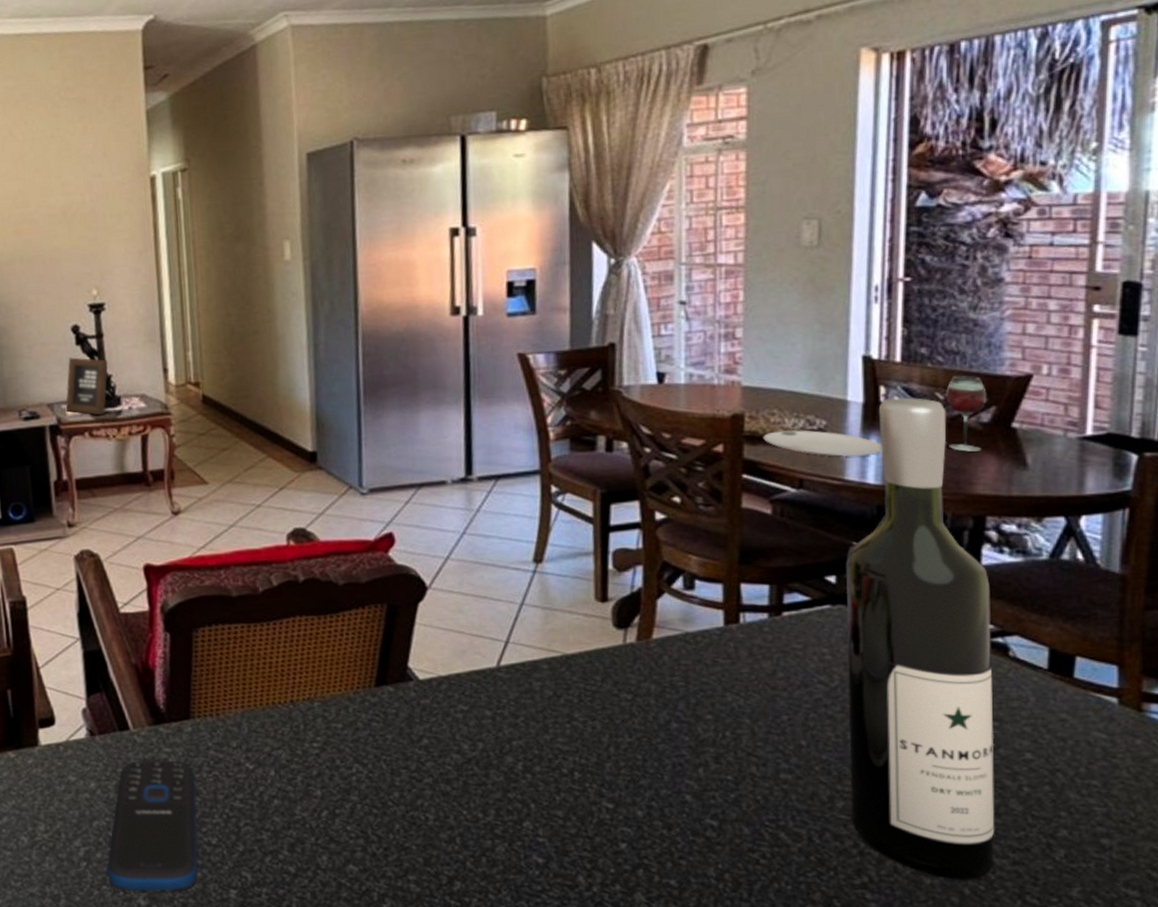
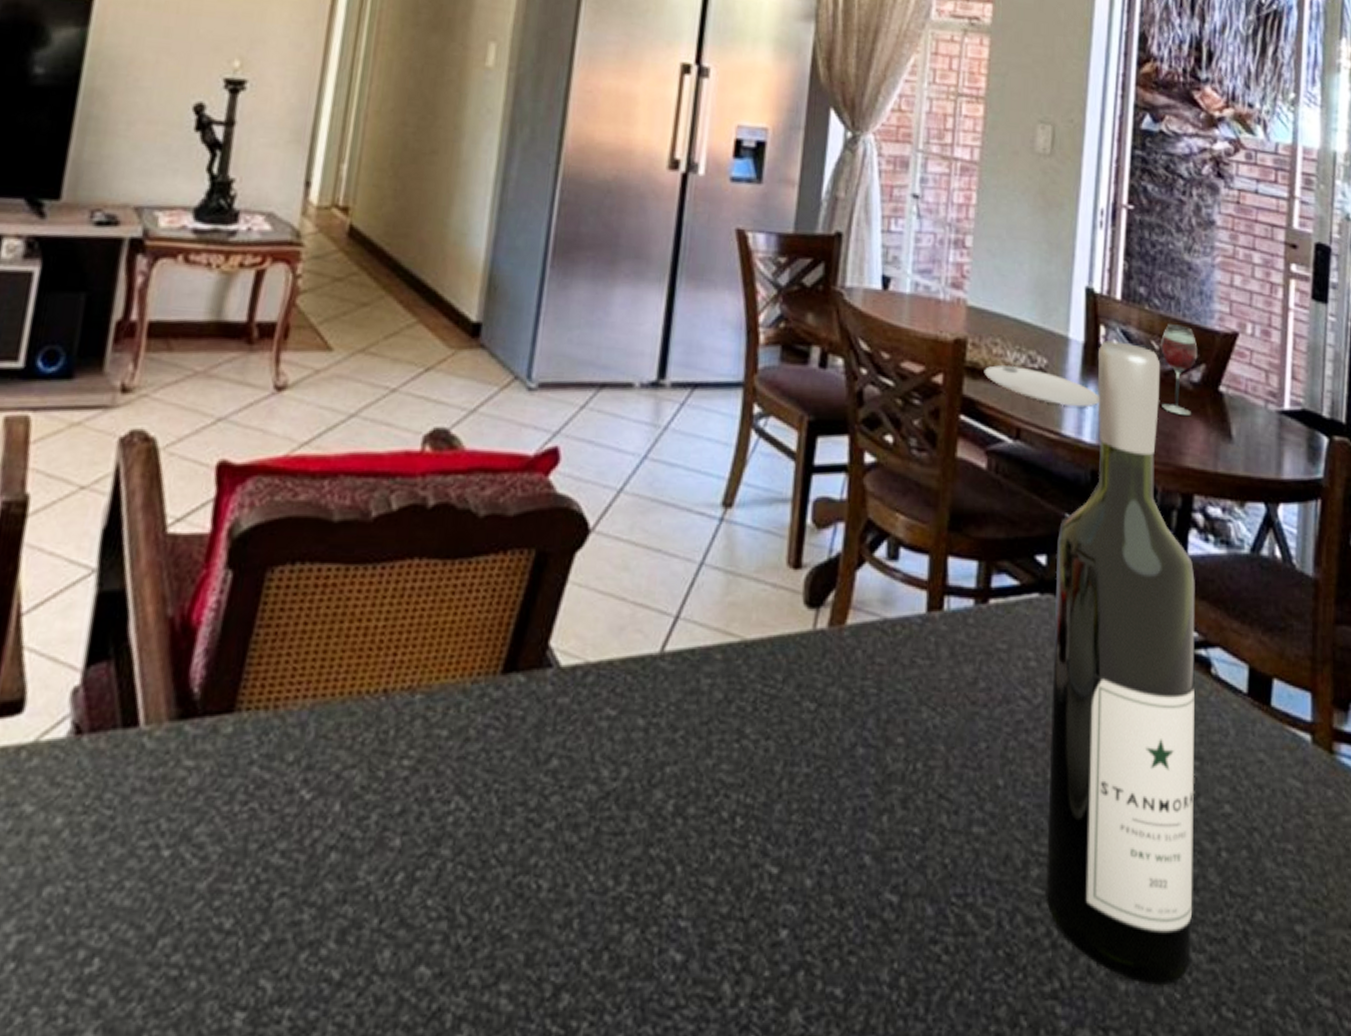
picture frame: present [65,357,109,415] -> none [158,146,234,234]
mobile phone: present [107,760,198,891] -> none [44,779,223,1017]

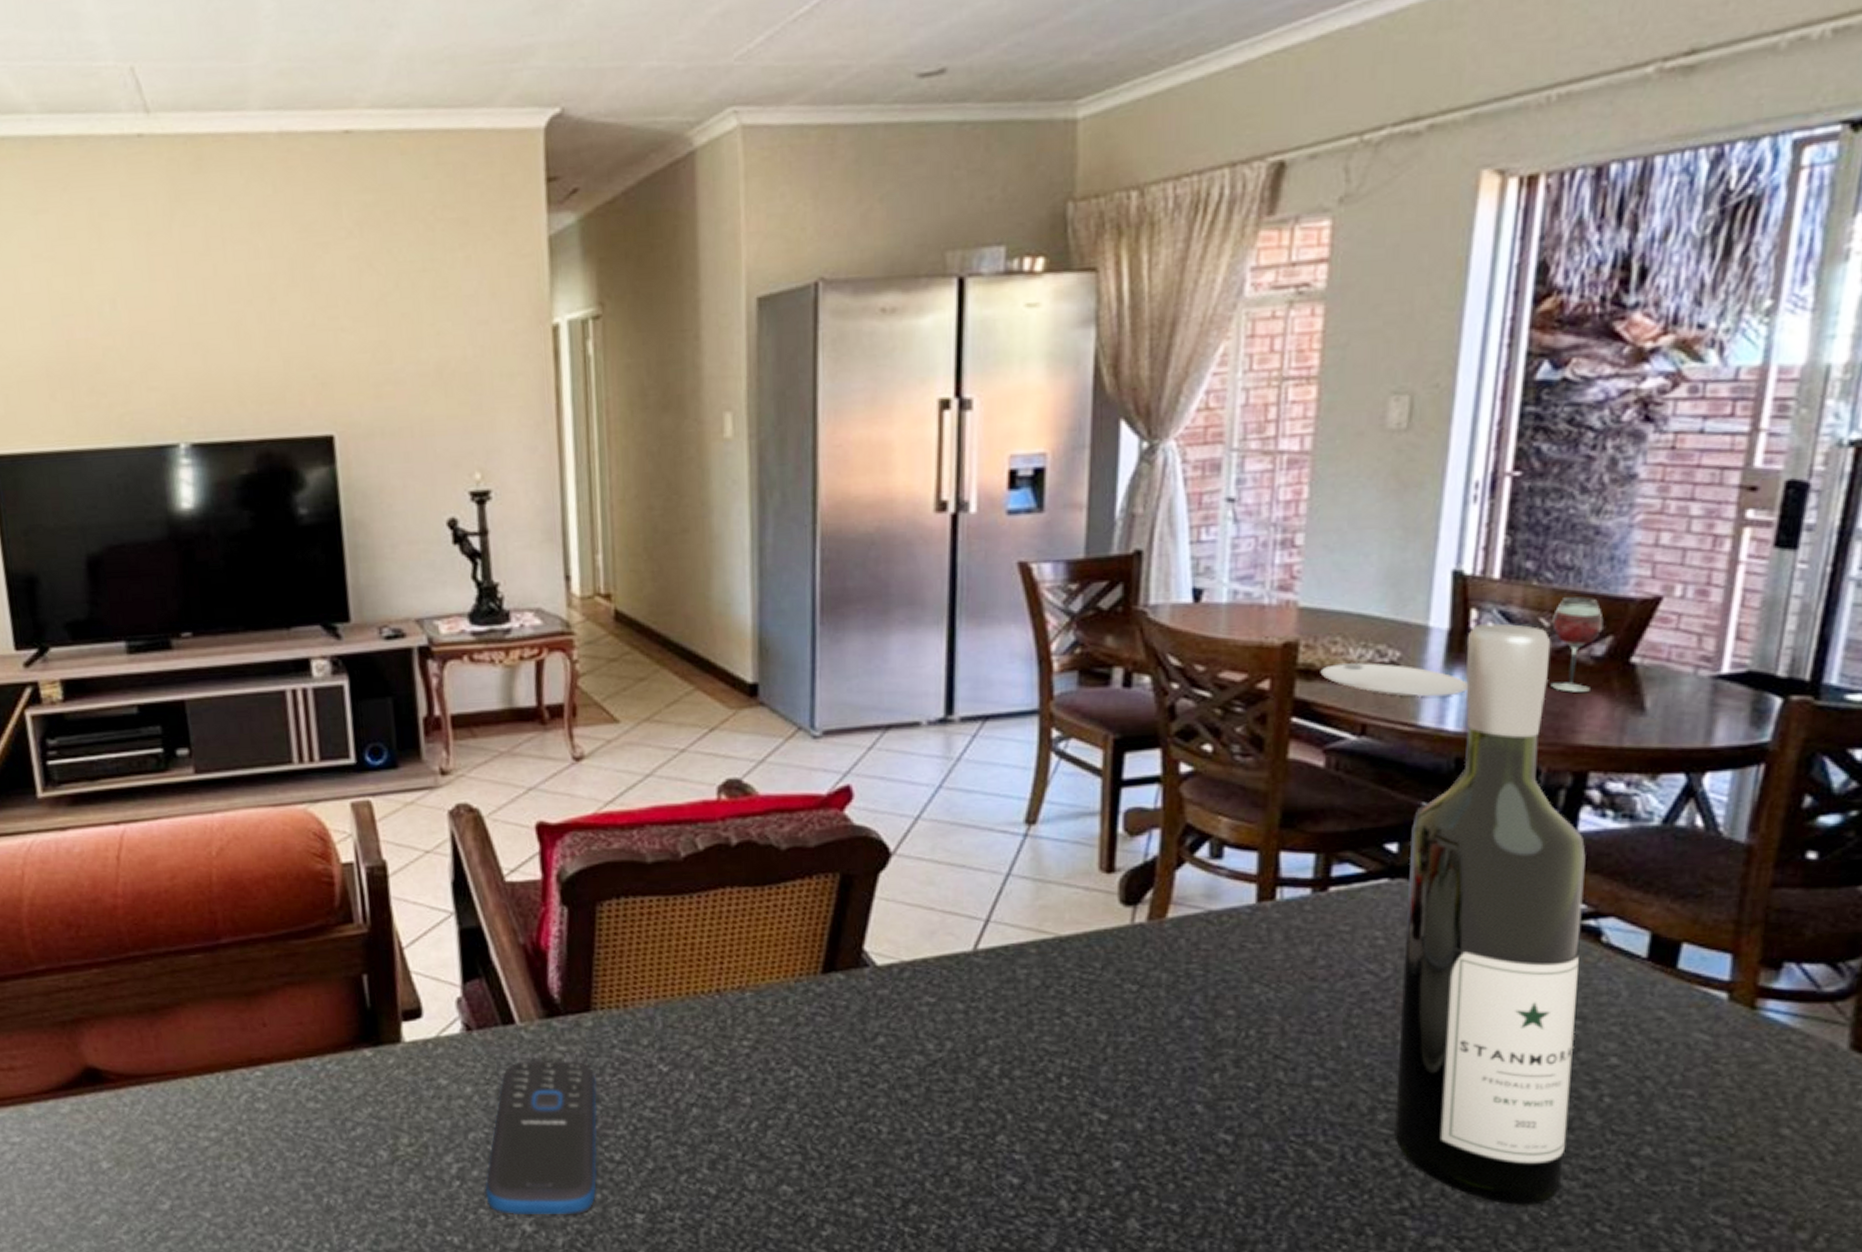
mobile phone: none [44,779,223,1017] -> present [485,1060,597,1216]

